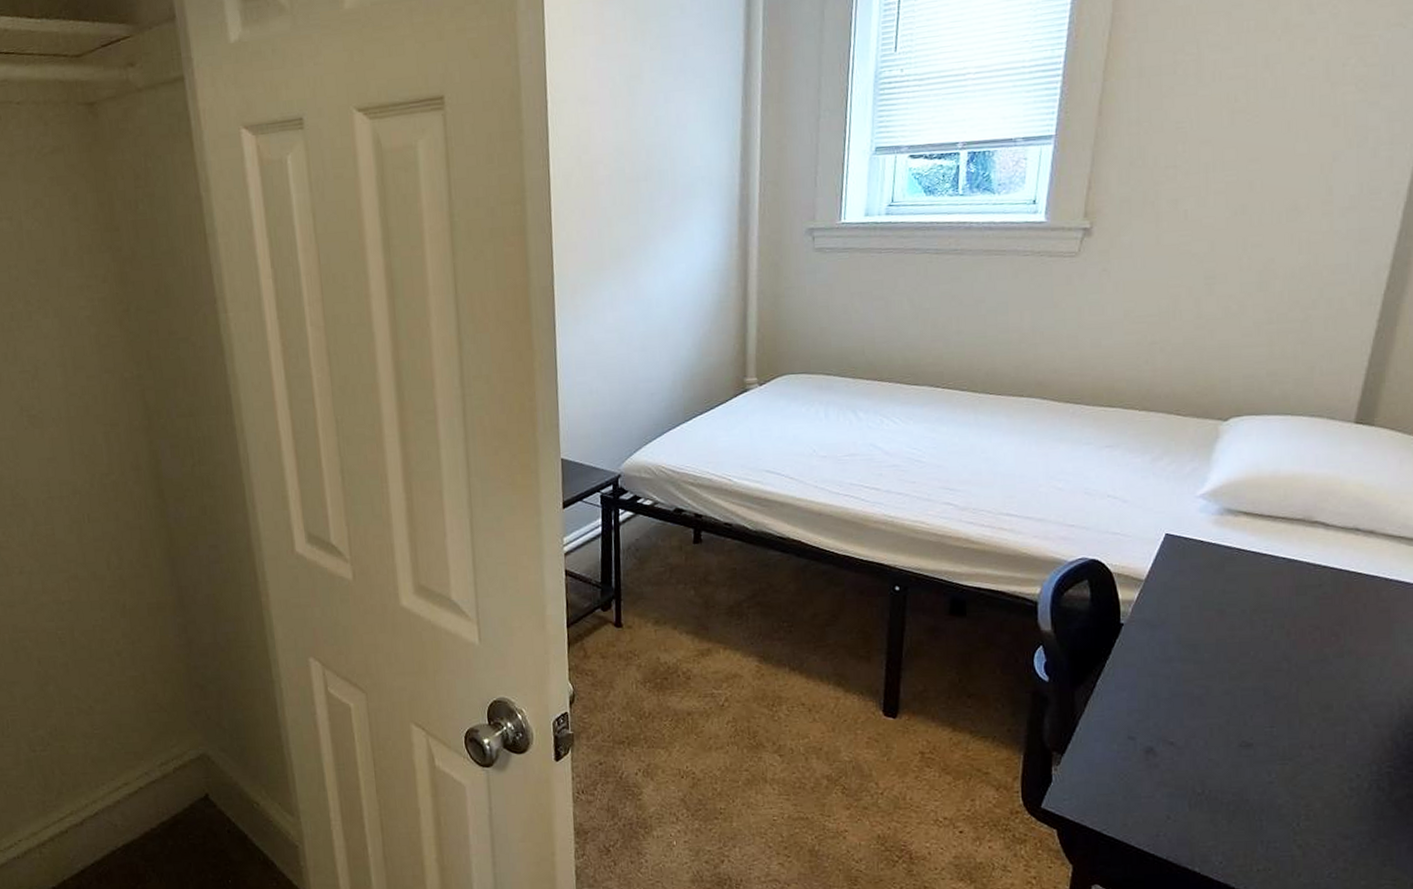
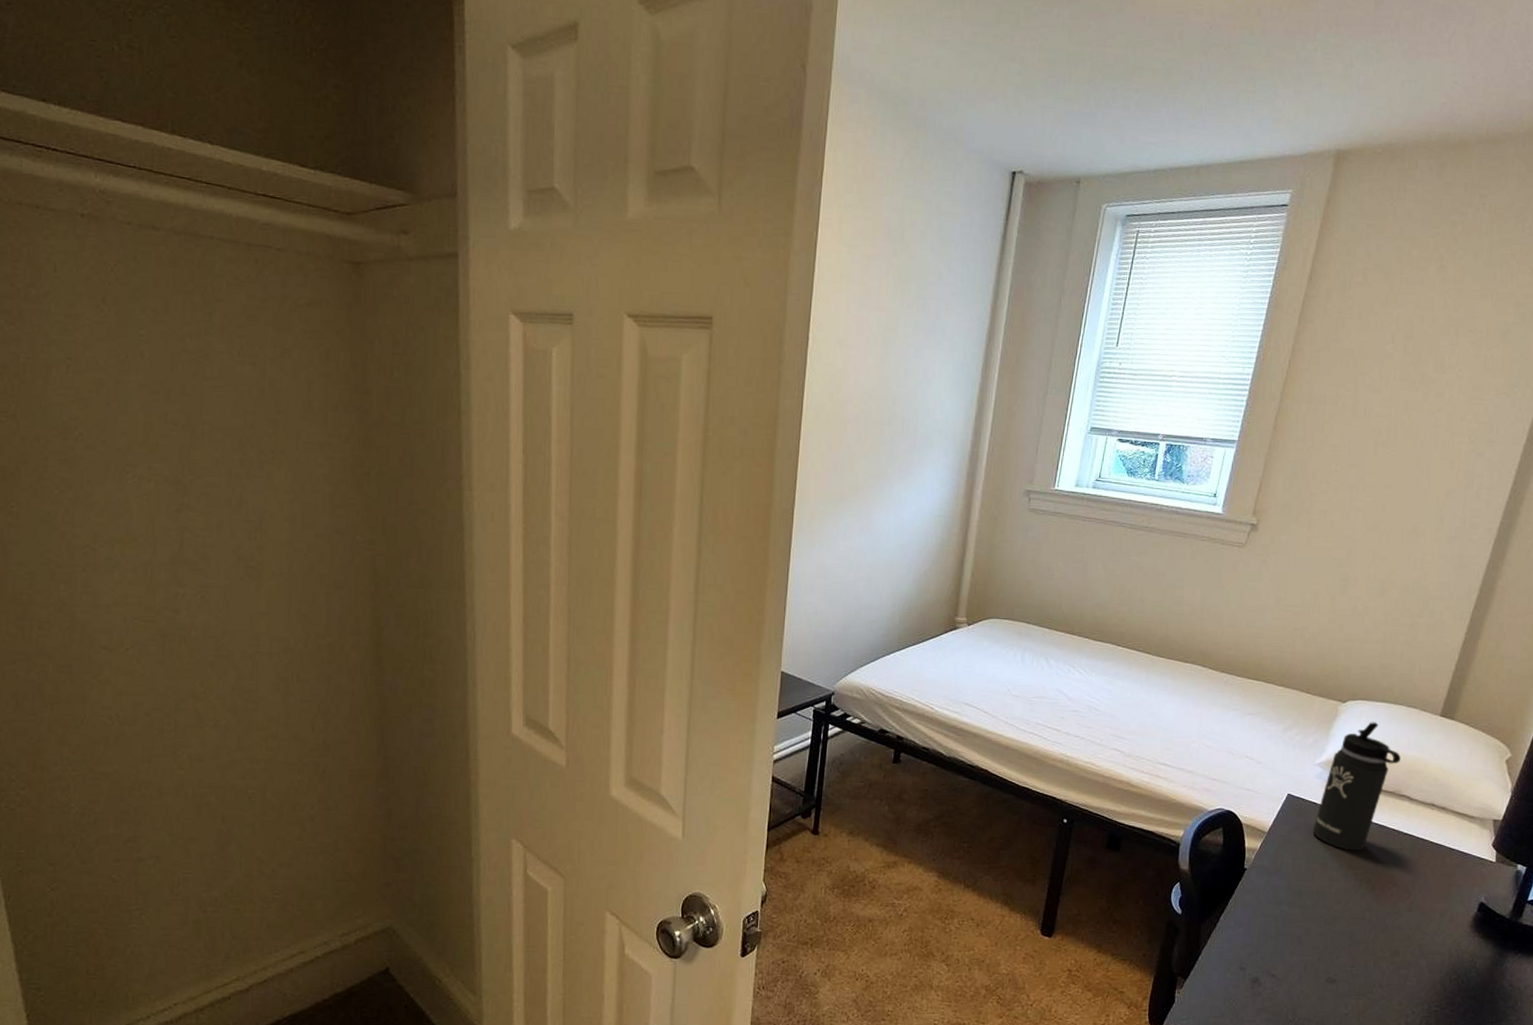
thermos bottle: none [1202,439,1307,593] -> present [1312,722,1401,851]

